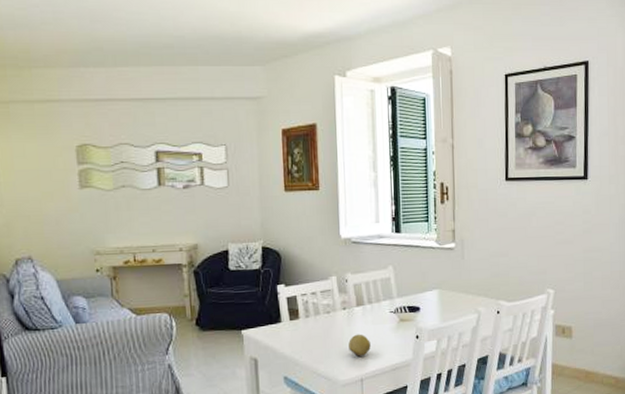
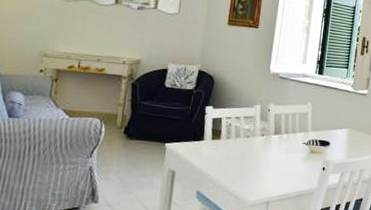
fruit: present [348,334,371,357] -> none [261,159,281,180]

